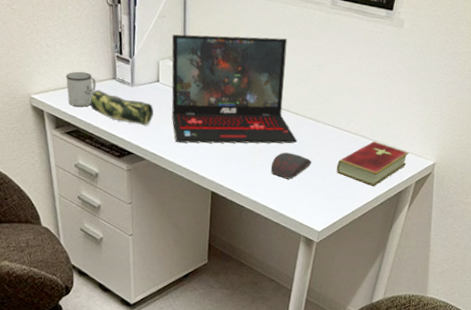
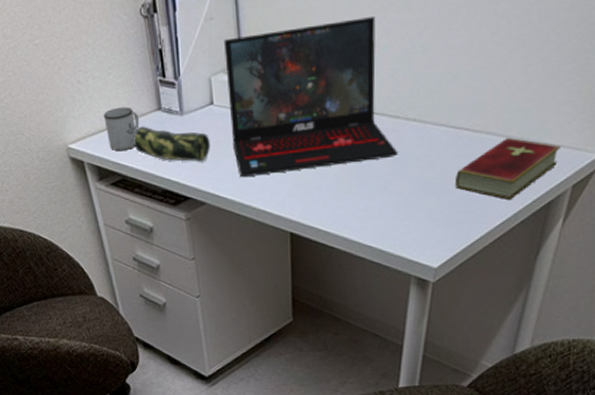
computer mouse: present [270,152,312,179] -> none [364,170,421,205]

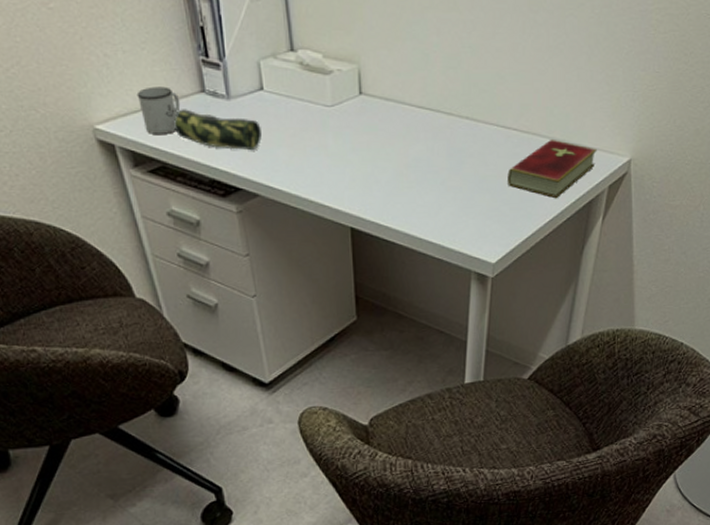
laptop: present [223,17,398,178] -> none [272,13,454,169]

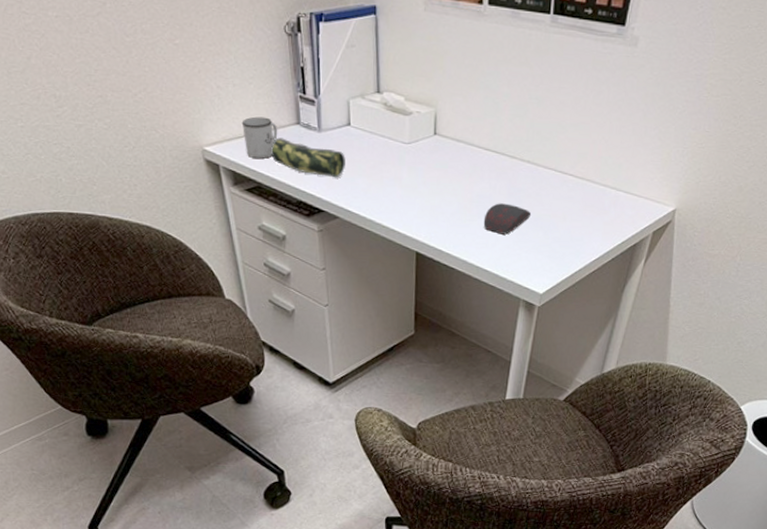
computer mouse: none [423,166,476,201] -> present [483,203,532,235]
hardcover book: present [508,138,597,199] -> none [560,185,645,240]

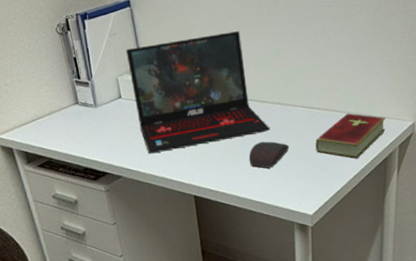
mug: present [241,116,278,159] -> none [28,102,61,139]
pencil case: present [271,137,345,178] -> none [56,117,122,144]
laptop: none [363,65,514,197] -> present [125,31,270,154]
hardcover book: none [560,185,645,240] -> present [315,113,386,159]

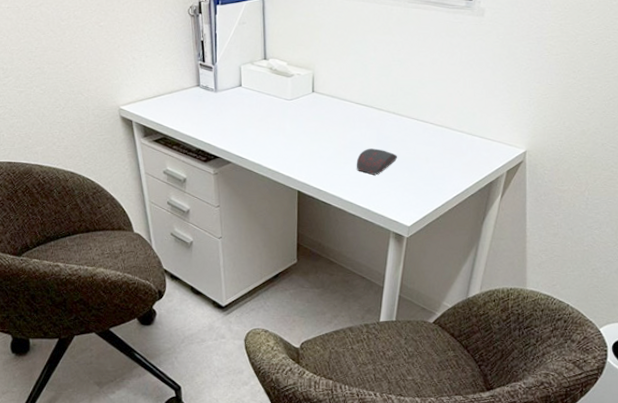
laptop: present [125,31,270,154] -> none [252,35,382,145]
hardcover book: present [315,113,386,159] -> none [423,132,498,179]

